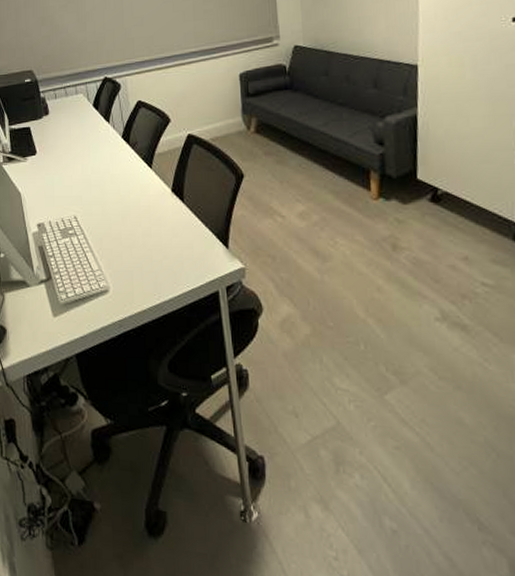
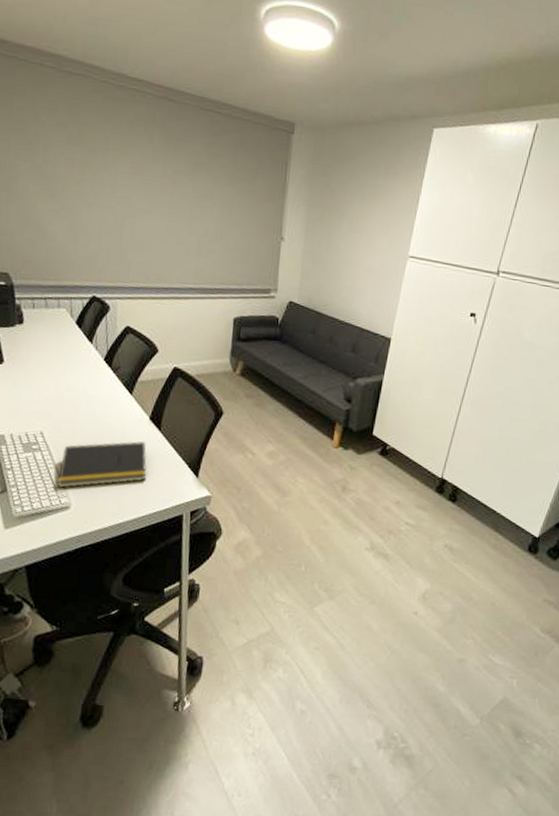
notepad: none [95,215,177,271] -> present [57,441,147,488]

